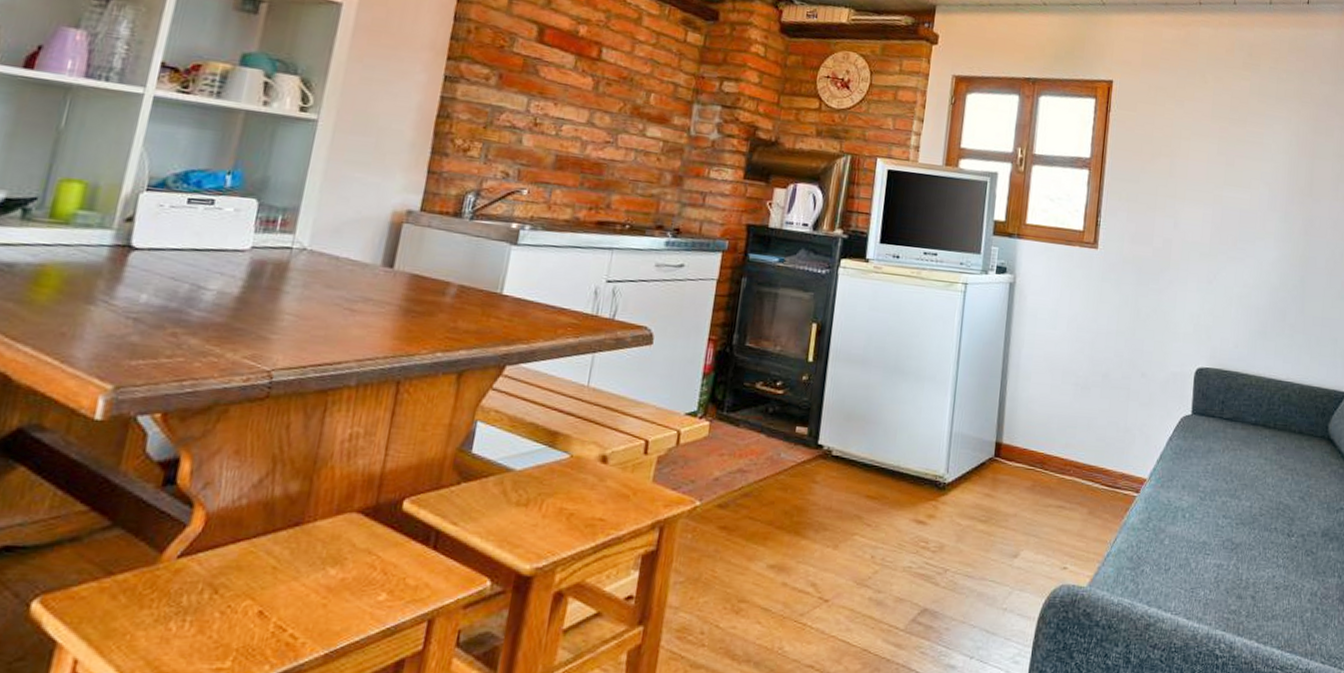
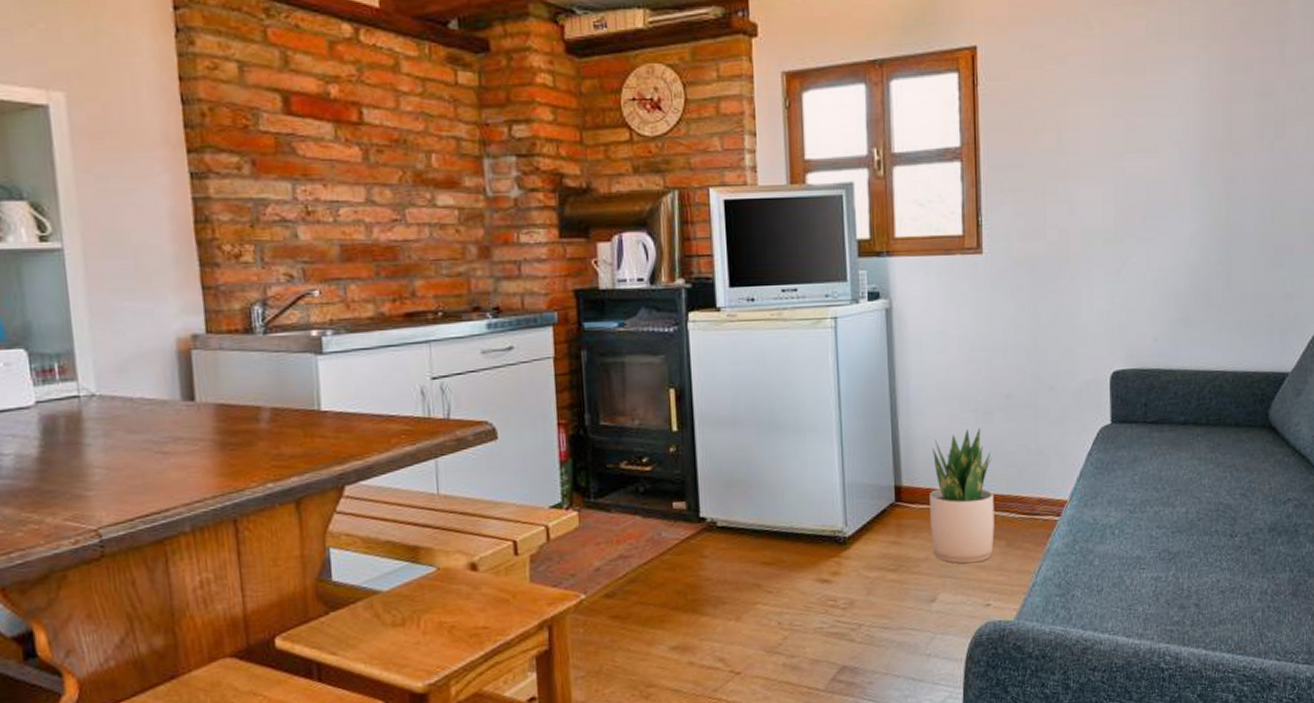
planter: none [1021,400,1084,526] -> present [930,428,995,564]

